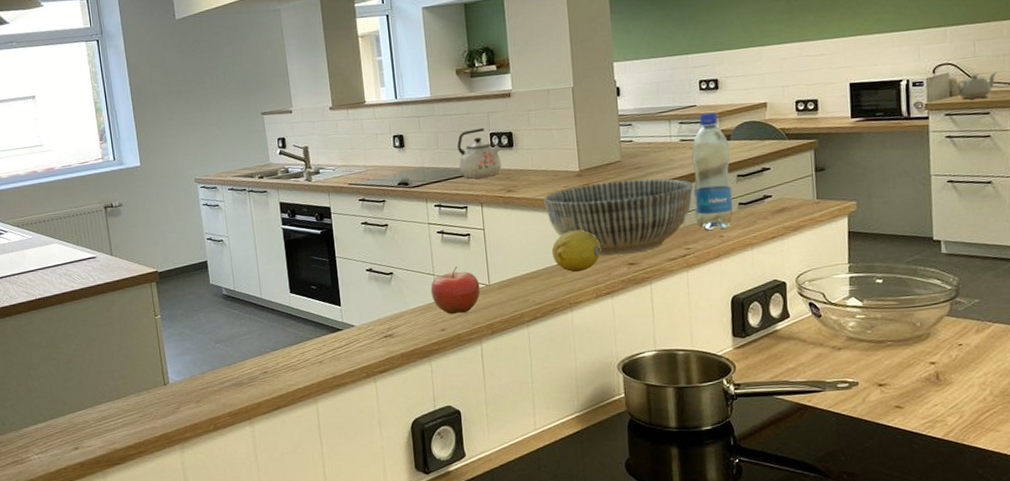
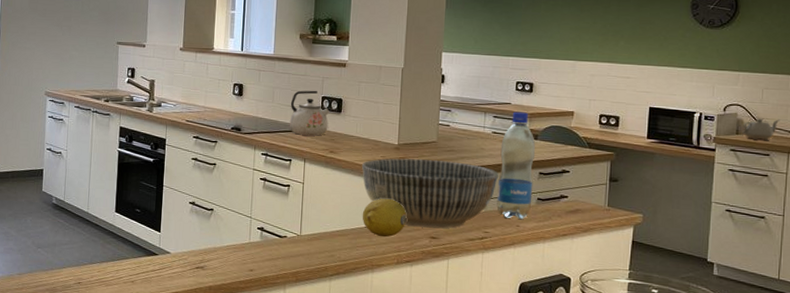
fruit: present [430,267,481,315] -> none [245,213,292,258]

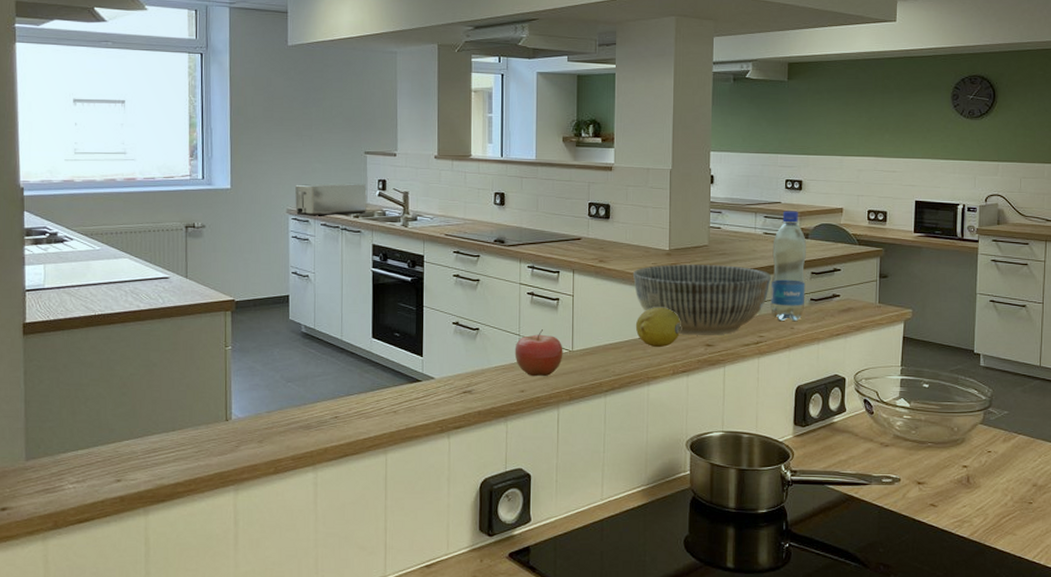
toaster: none [52,69,117,100] -> present [295,182,367,217]
fruit: none [245,213,292,258] -> present [514,329,563,377]
kettle: present [289,90,330,136] -> none [555,196,598,245]
teapot: present [741,118,780,142] -> none [1002,207,1037,231]

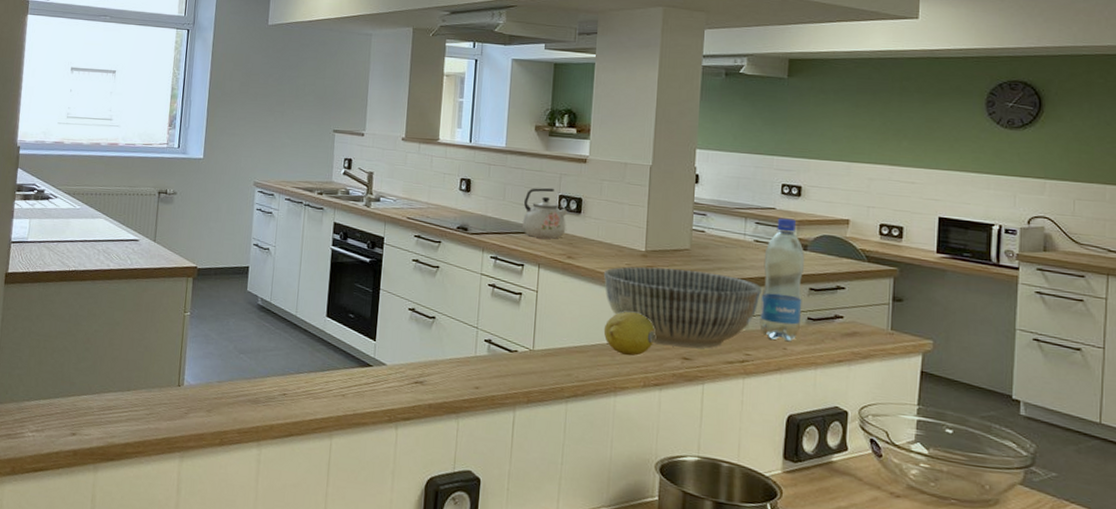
toaster: present [295,182,367,217] -> none [262,158,333,192]
fruit: present [514,329,563,377] -> none [471,324,523,374]
kettle: none [555,196,598,245] -> present [521,187,568,239]

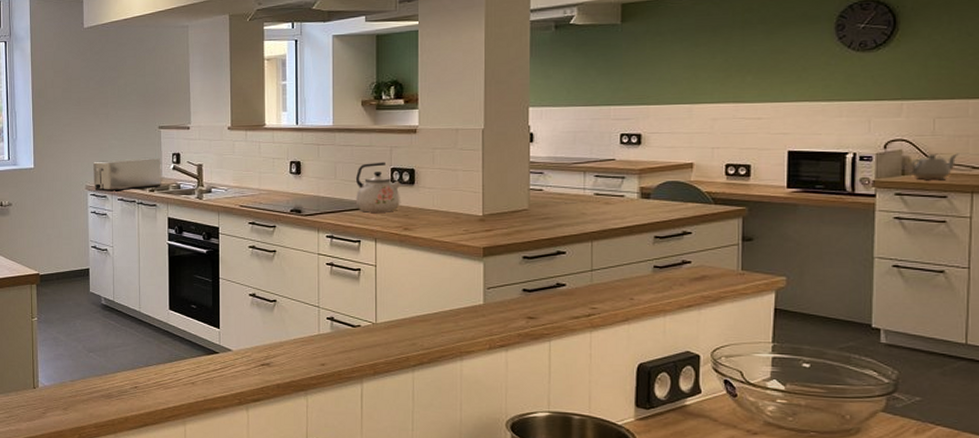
toaster: none [262,158,333,192] -> present [93,157,161,193]
bowl: present [603,266,761,349] -> none [441,230,604,307]
lemon: present [603,311,655,356] -> none [445,276,498,321]
bottle: present [759,218,805,342] -> none [604,168,649,292]
teapot: none [1049,233,1096,261] -> present [908,153,959,182]

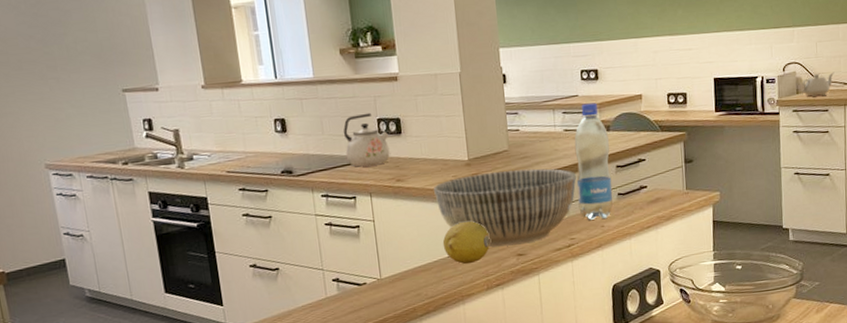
toaster: present [93,157,161,193] -> none [50,125,135,170]
bowl: none [441,230,604,307] -> present [433,168,576,247]
lemon: none [445,276,498,321] -> present [442,221,491,265]
bottle: none [604,168,649,292] -> present [574,102,613,221]

